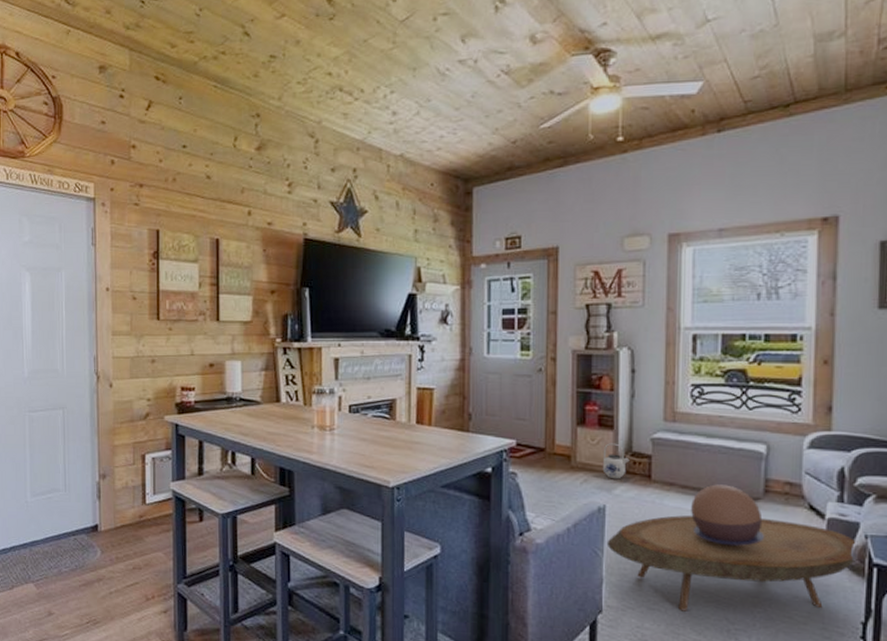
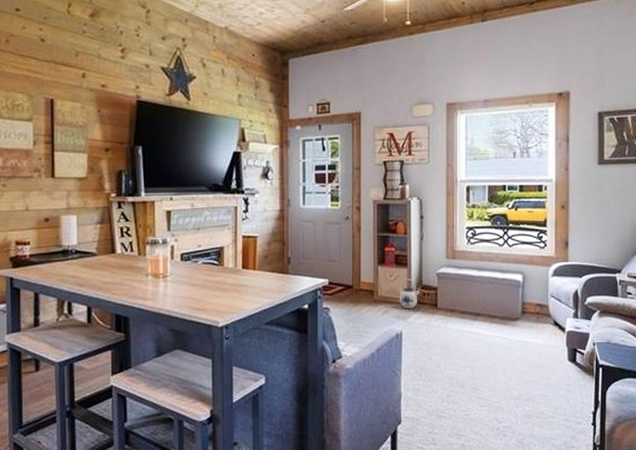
coffee table: present [606,515,858,612] -> none [403,334,588,416]
decorative bowl: present [691,484,764,546] -> none [468,309,522,359]

